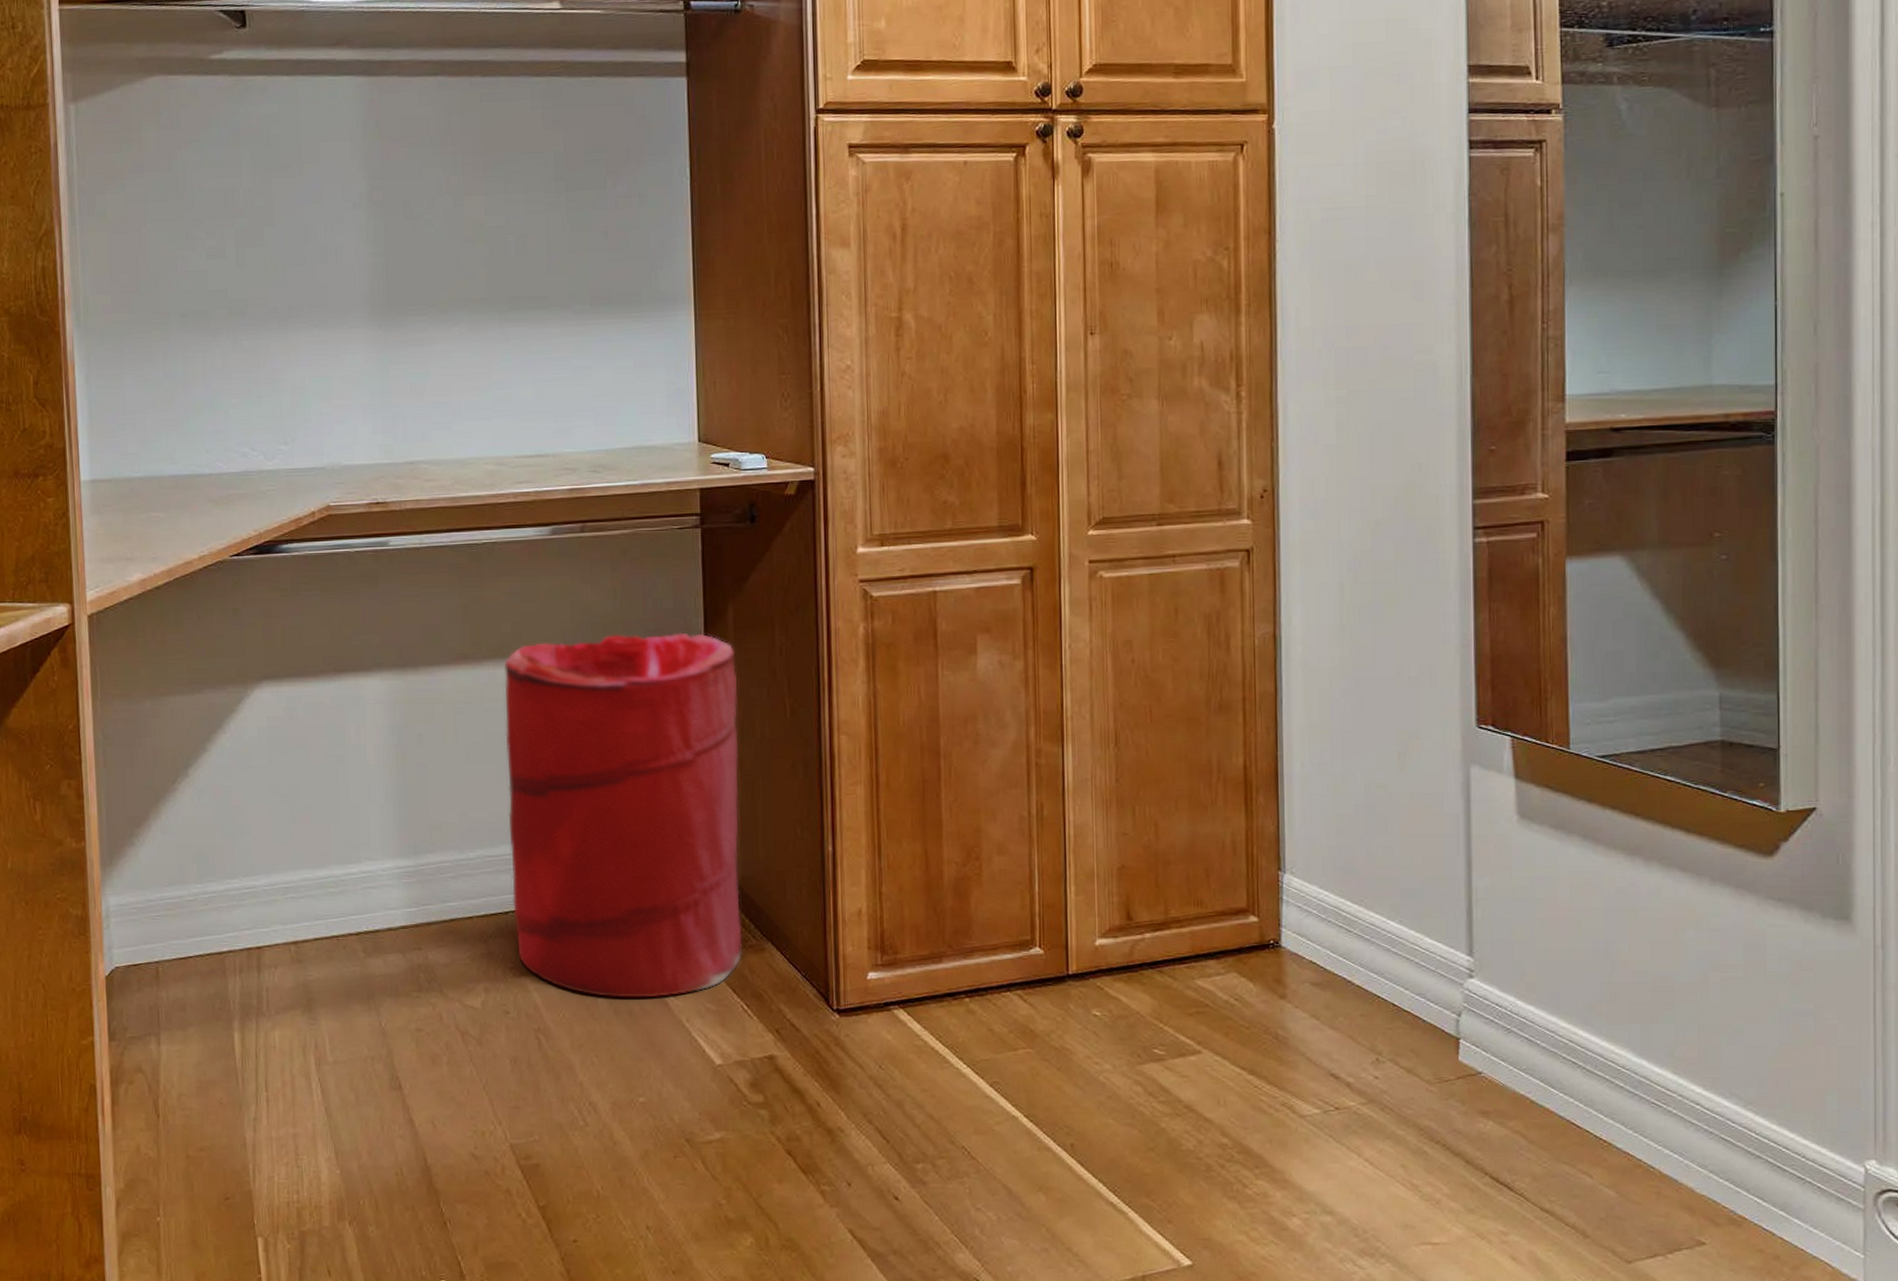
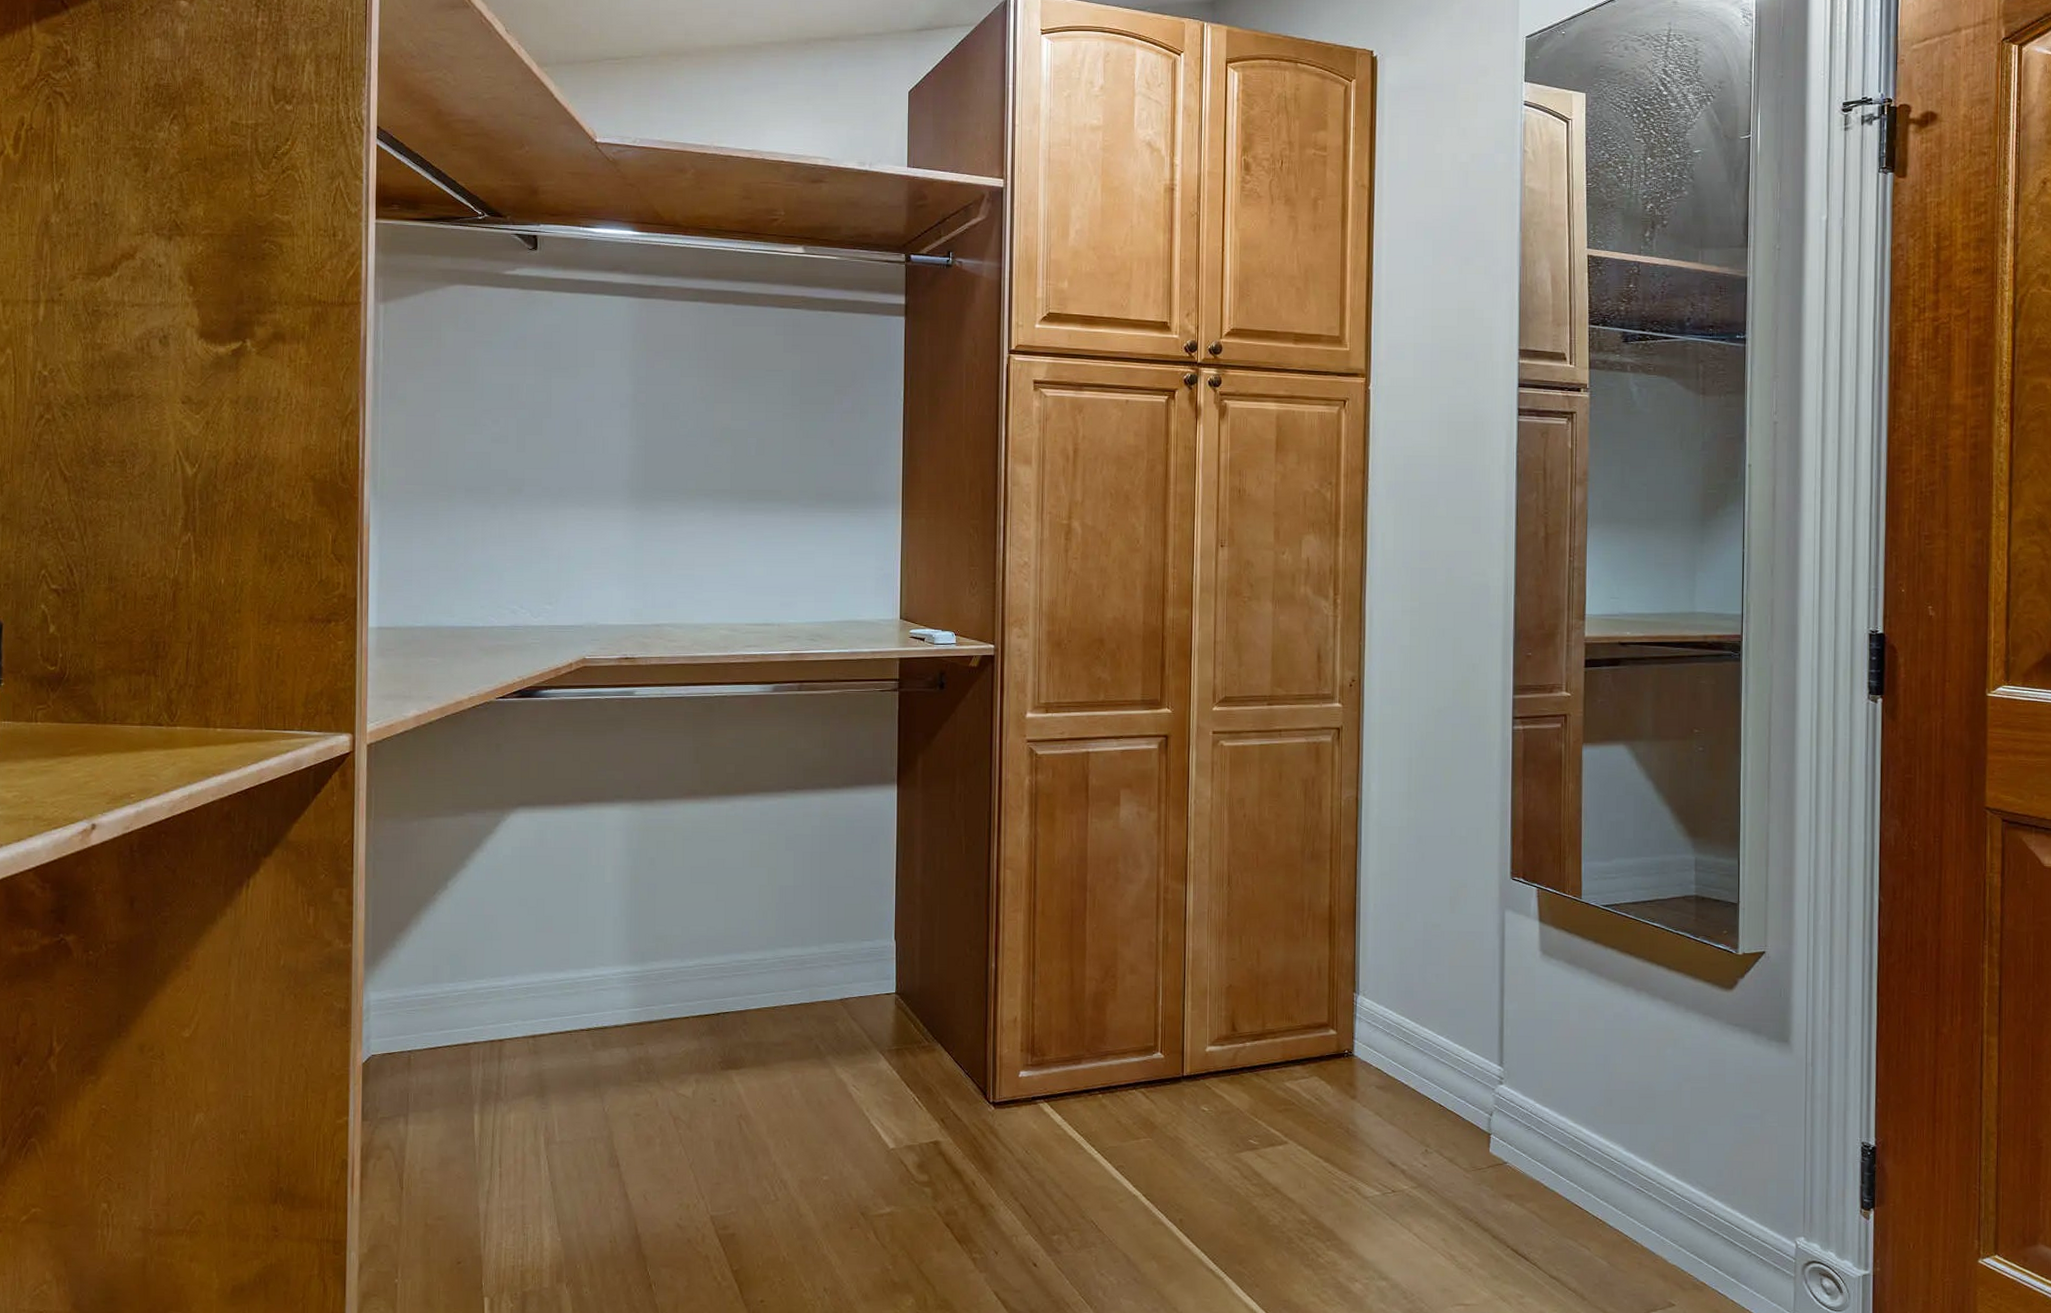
laundry hamper: present [503,632,743,998] -> none [724,777,922,1090]

